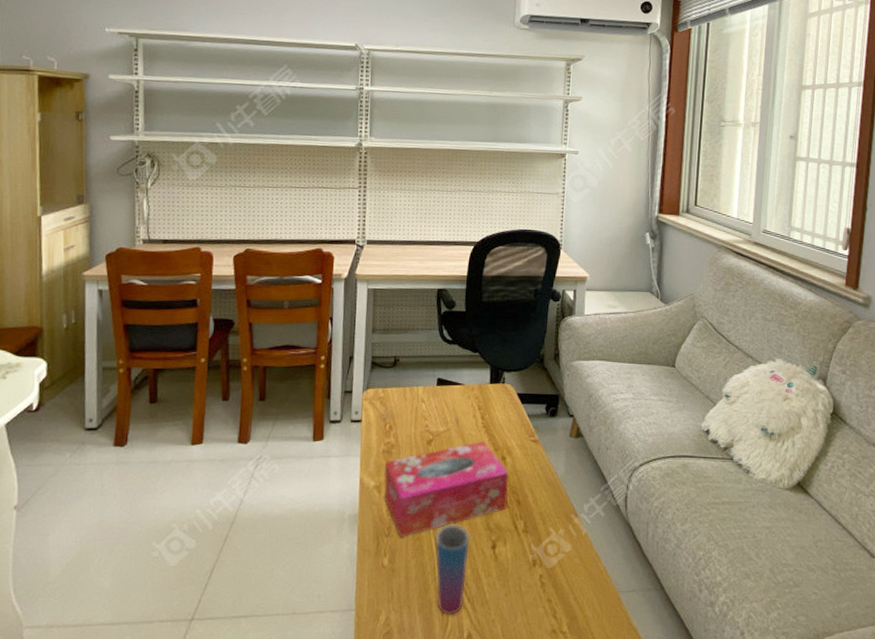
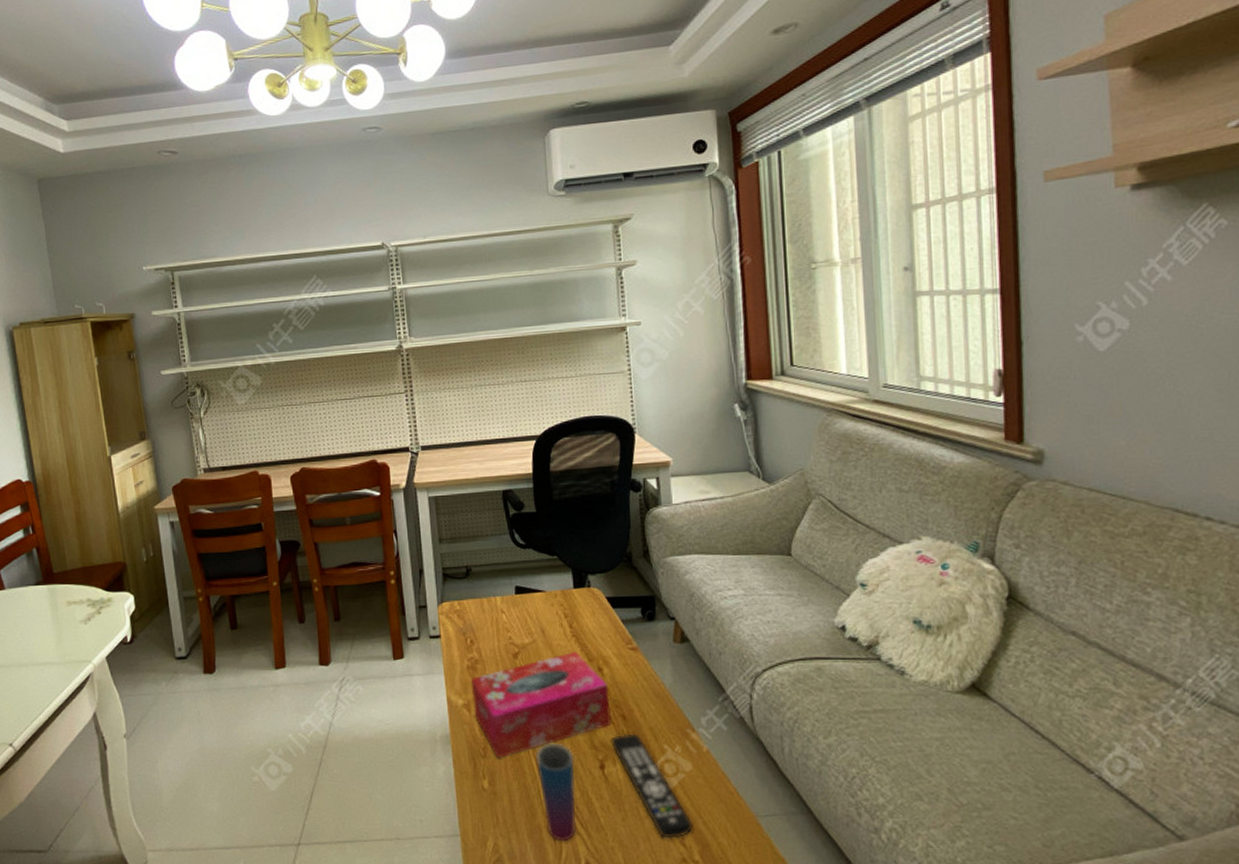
remote control: none [503,517,565,612] -> present [609,733,693,838]

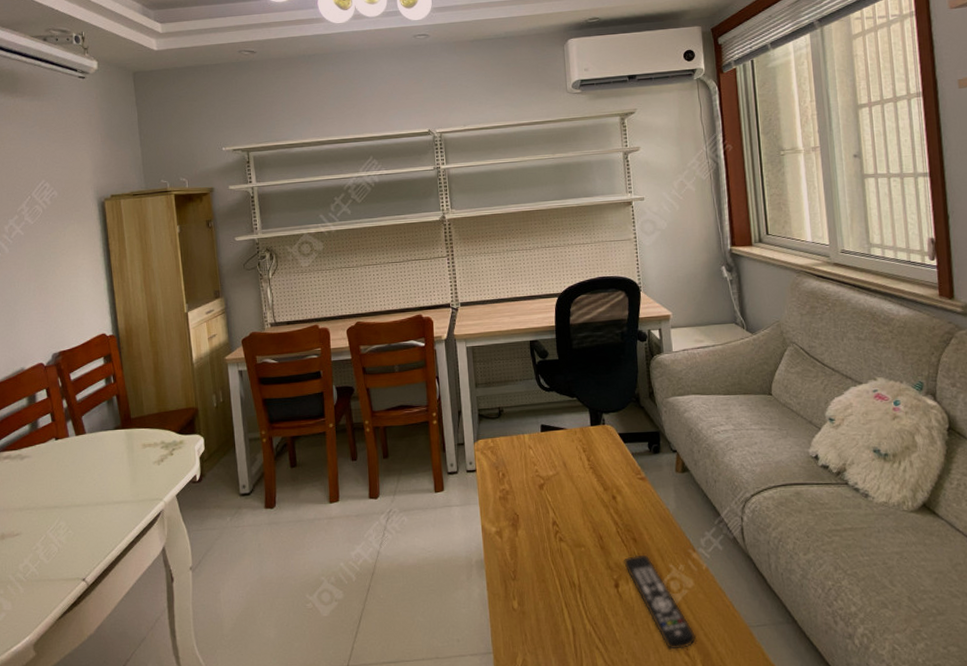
tissue box: present [471,651,612,759] -> none [503,481,625,581]
cup: present [535,743,576,842] -> none [558,565,595,656]

